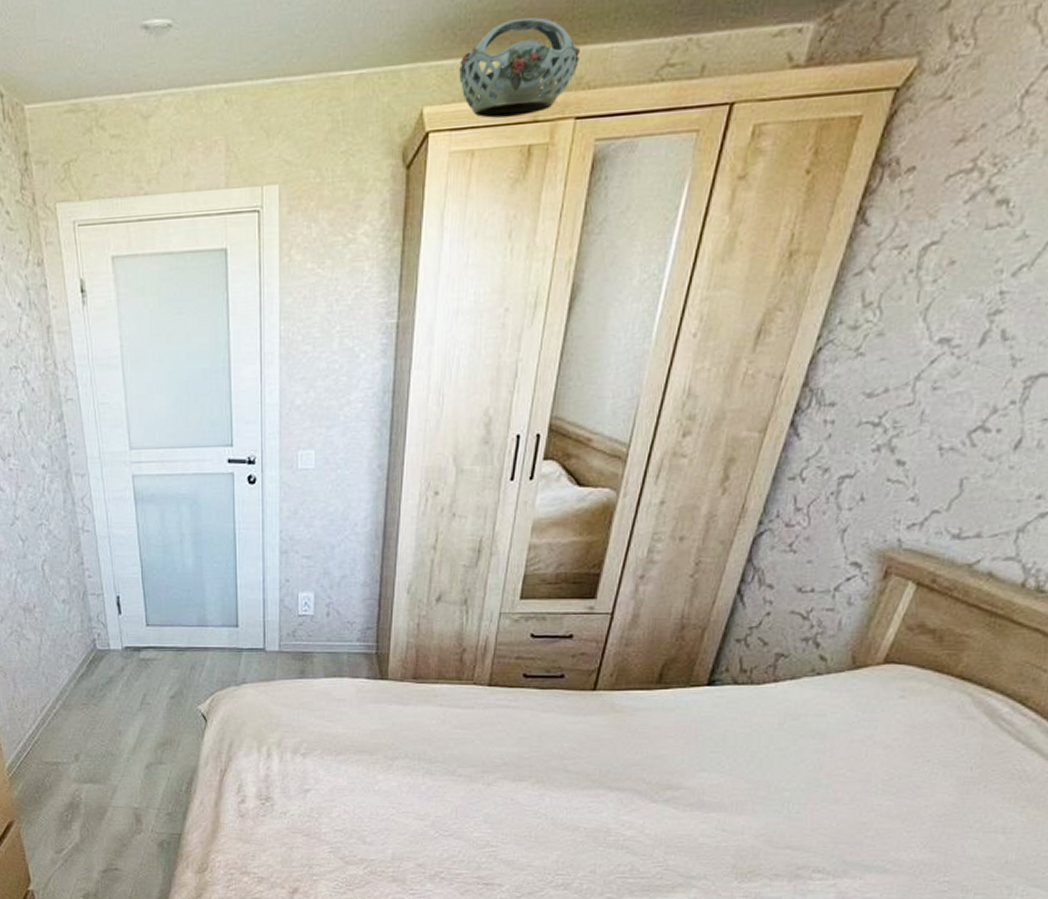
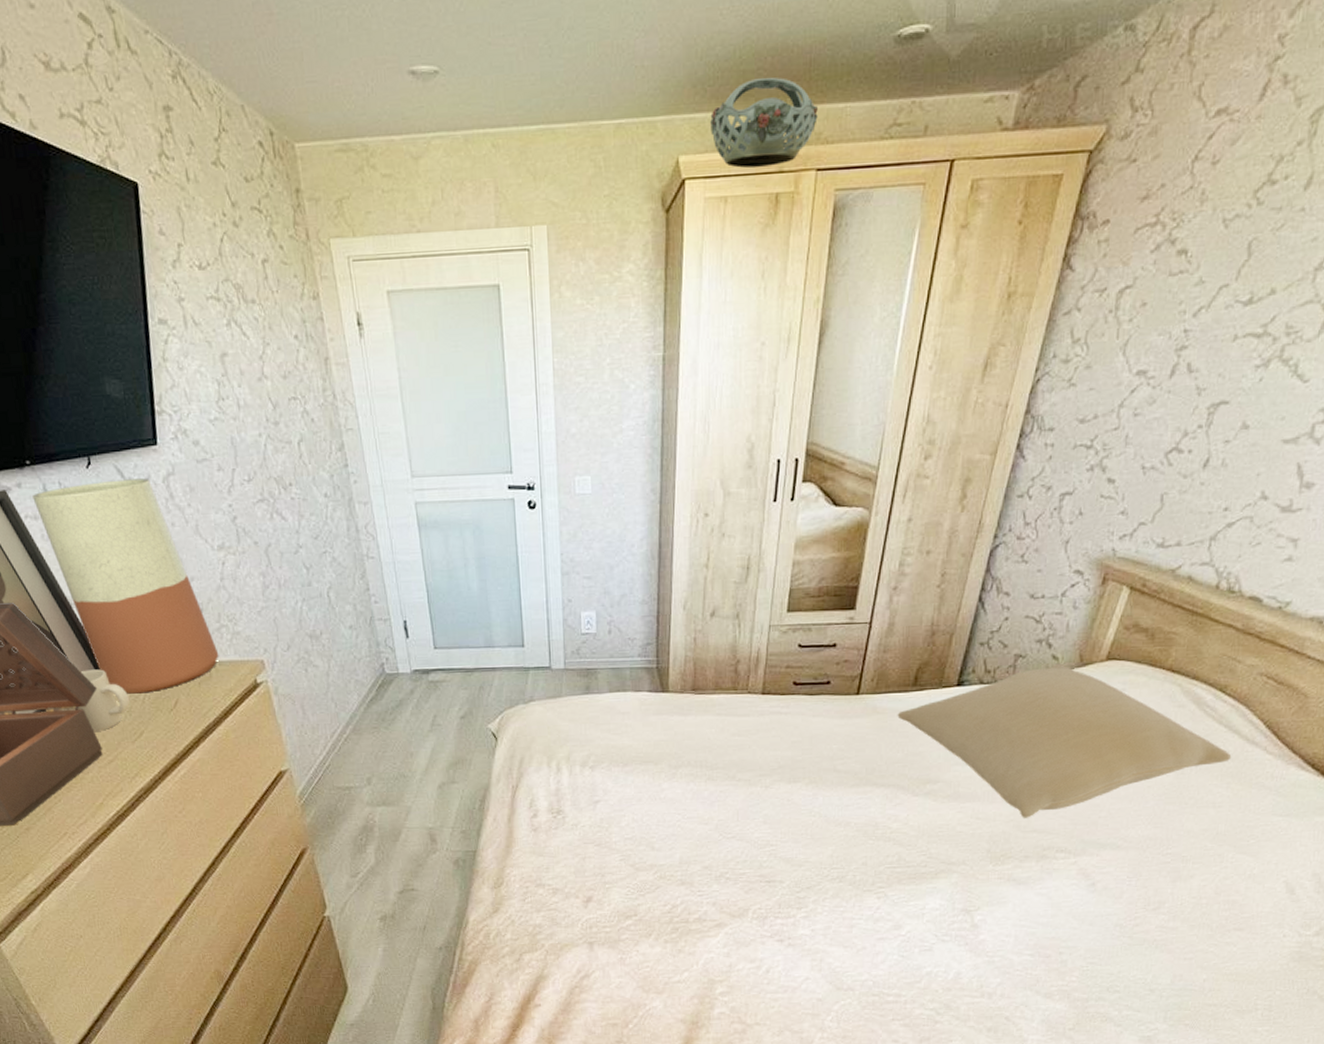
pillow: none [637,665,1029,833] -> present [897,663,1232,818]

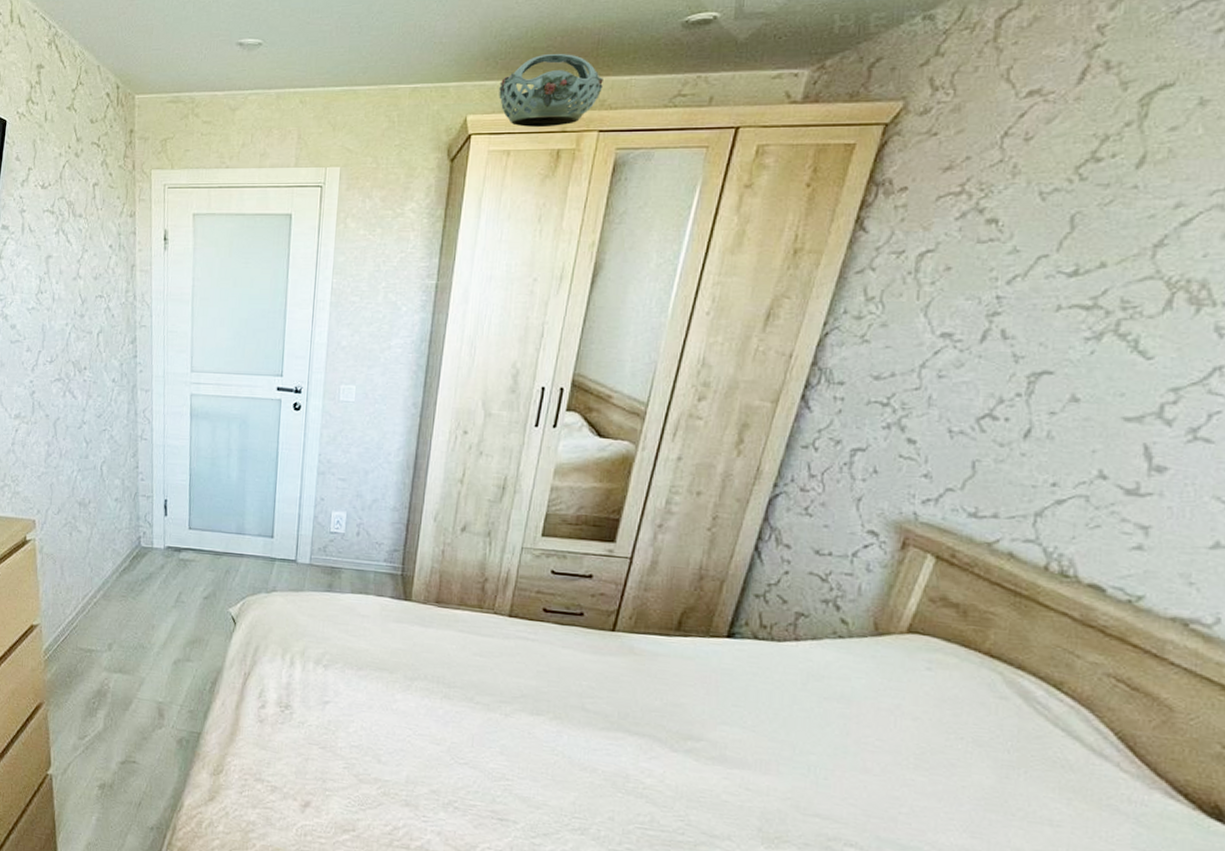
pillow: present [897,663,1232,818] -> none [656,628,1073,799]

